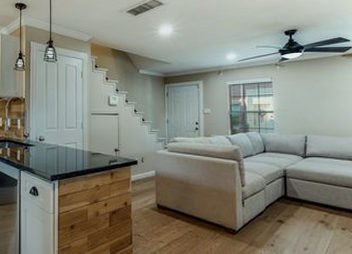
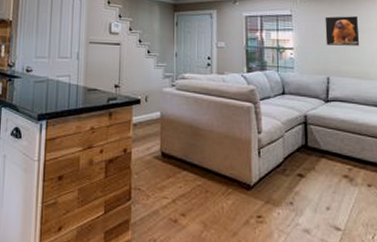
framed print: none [303,80,336,107] -> present [325,16,360,46]

